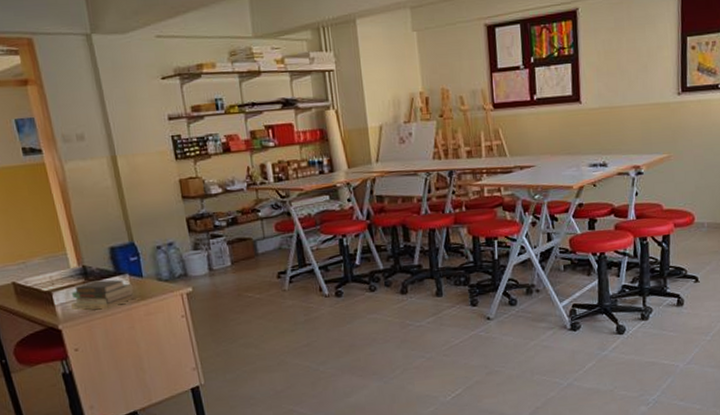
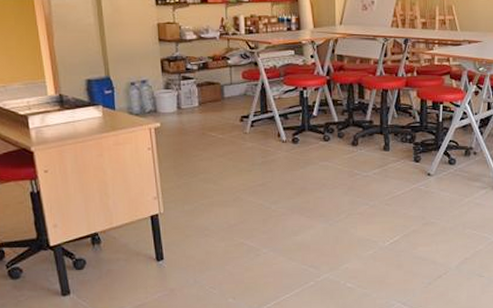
books: present [70,279,134,310] -> none [44,108,105,137]

